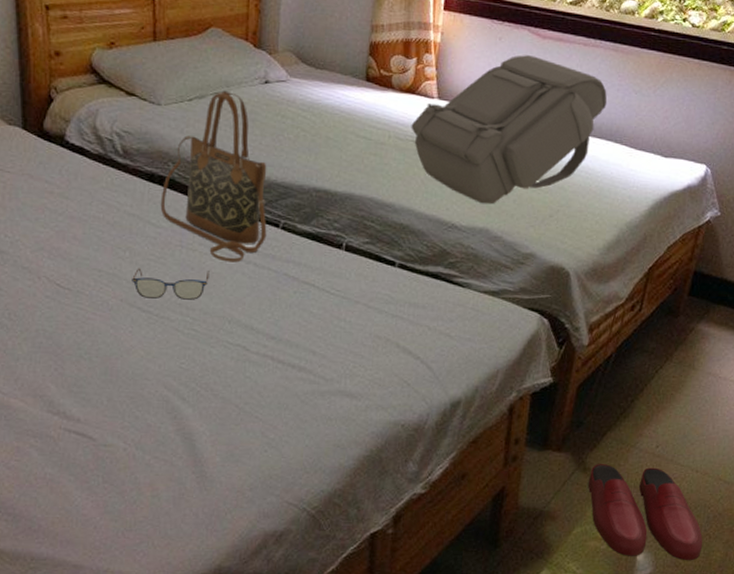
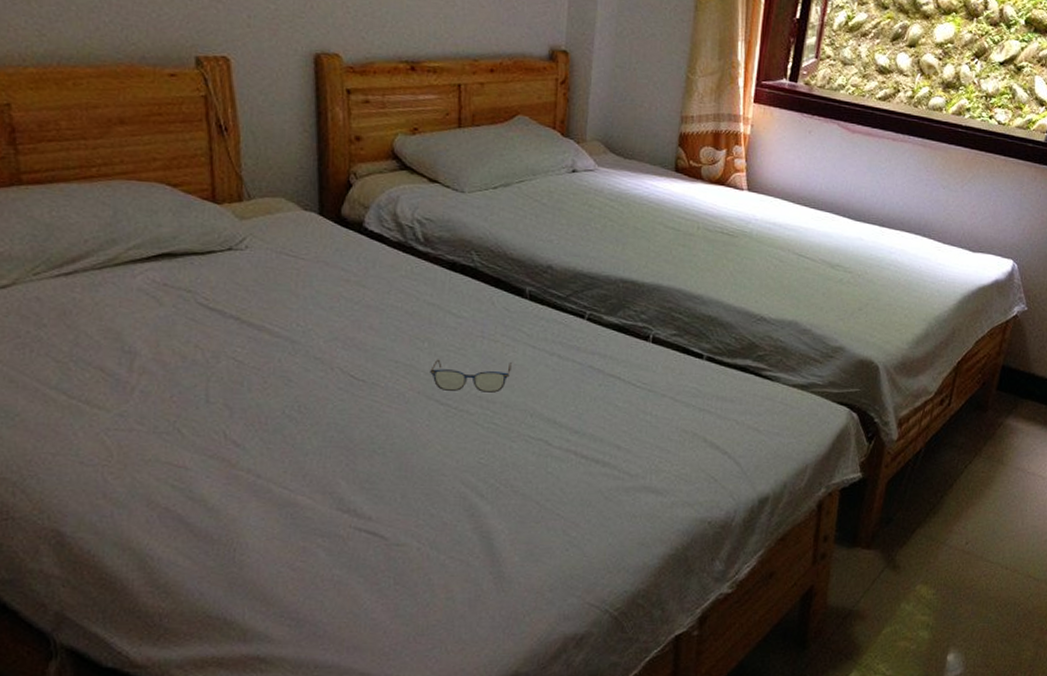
handbag: present [160,90,267,263] -> none [461,178,573,354]
backpack: present [411,55,607,205] -> none [720,148,916,297]
slippers: present [588,464,703,561] -> none [897,561,1013,661]

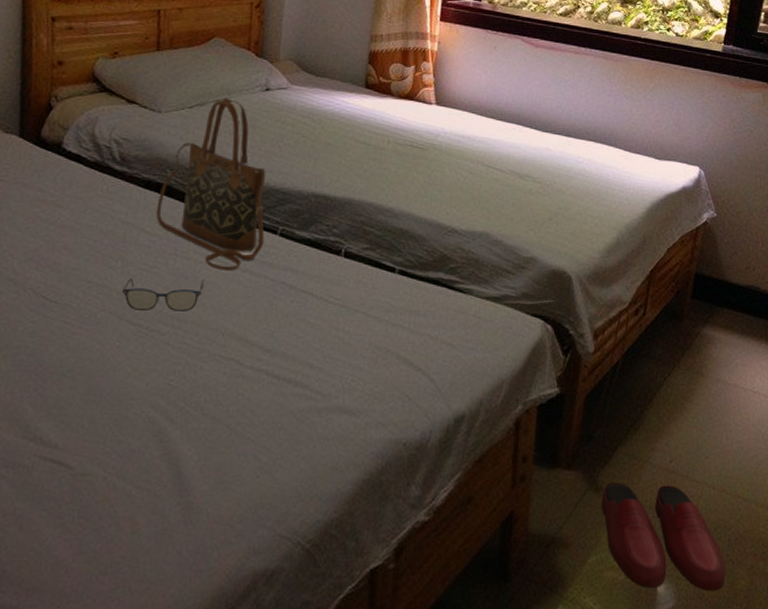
handbag: none [461,178,573,354] -> present [156,97,266,271]
slippers: none [897,561,1013,661] -> present [601,482,726,592]

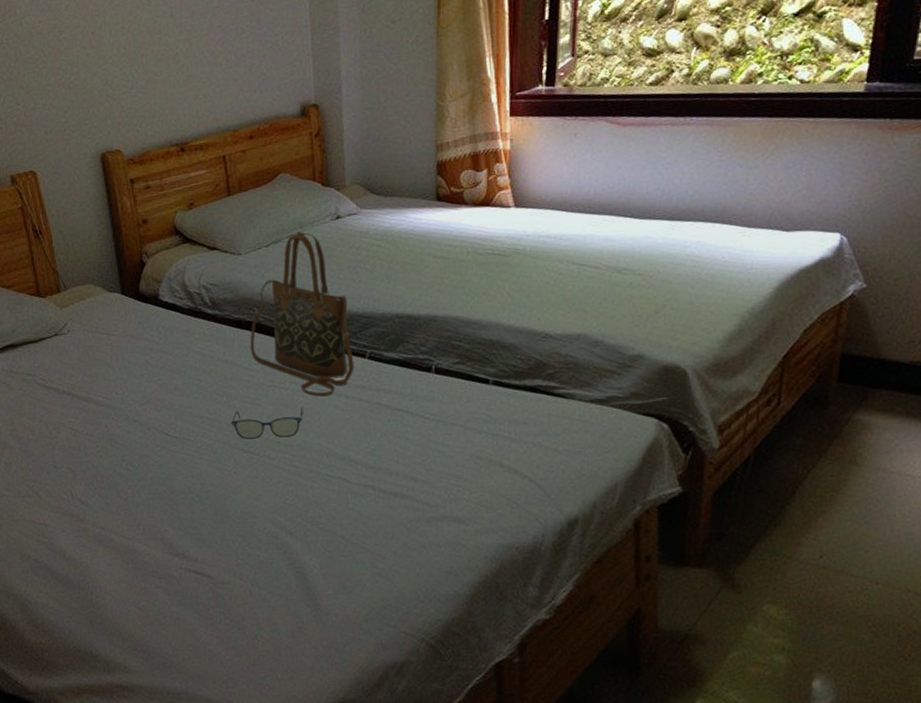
slippers: present [601,482,726,592] -> none [739,579,897,688]

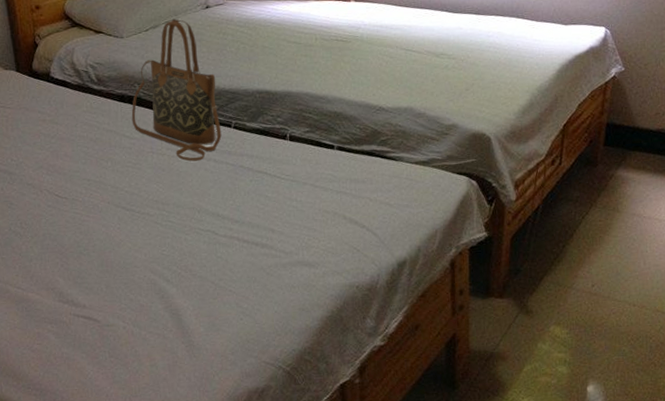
glasses: present [231,407,304,440] -> none [115,170,178,200]

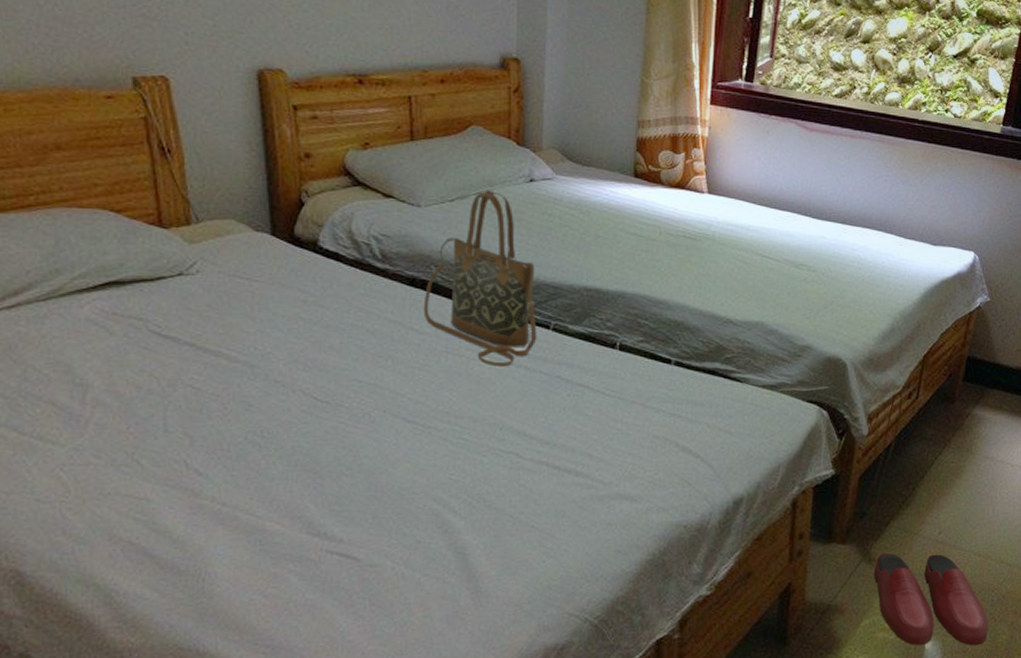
slippers: none [532,305,649,389] -> present [874,553,989,646]

